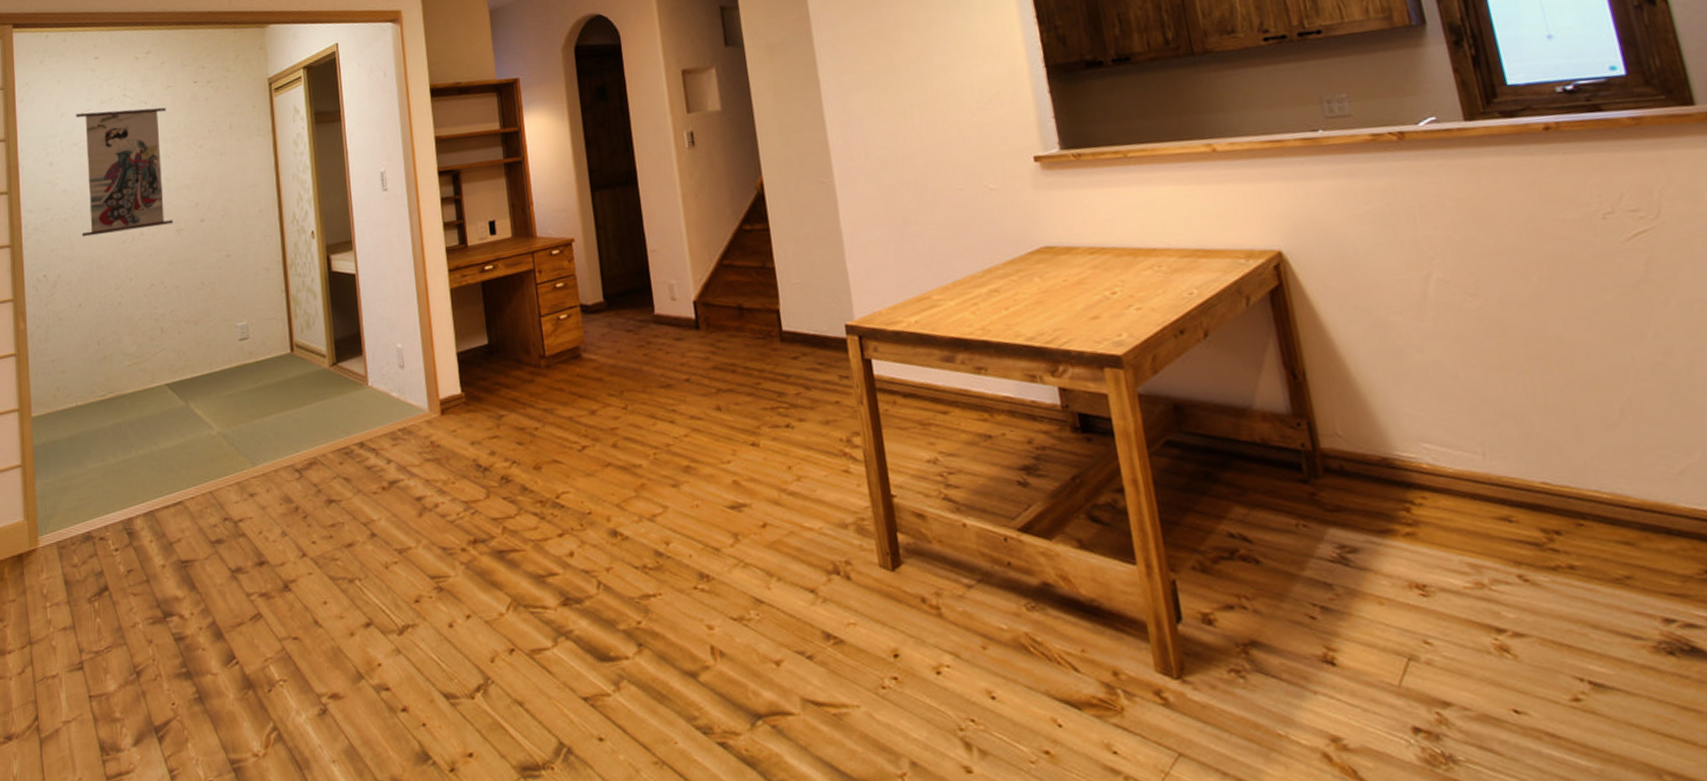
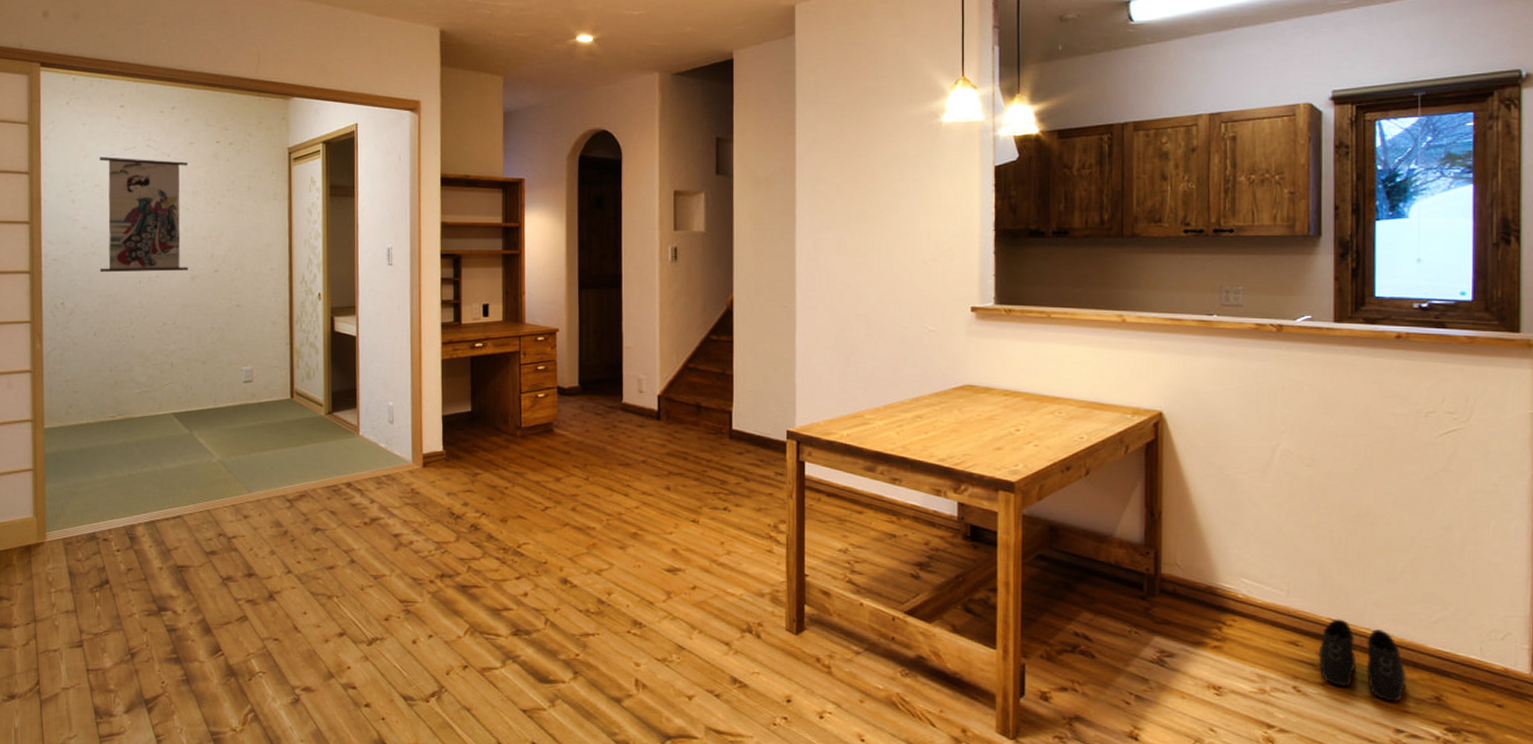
boots: none [1538,481,1664,584] -> present [1318,618,1406,703]

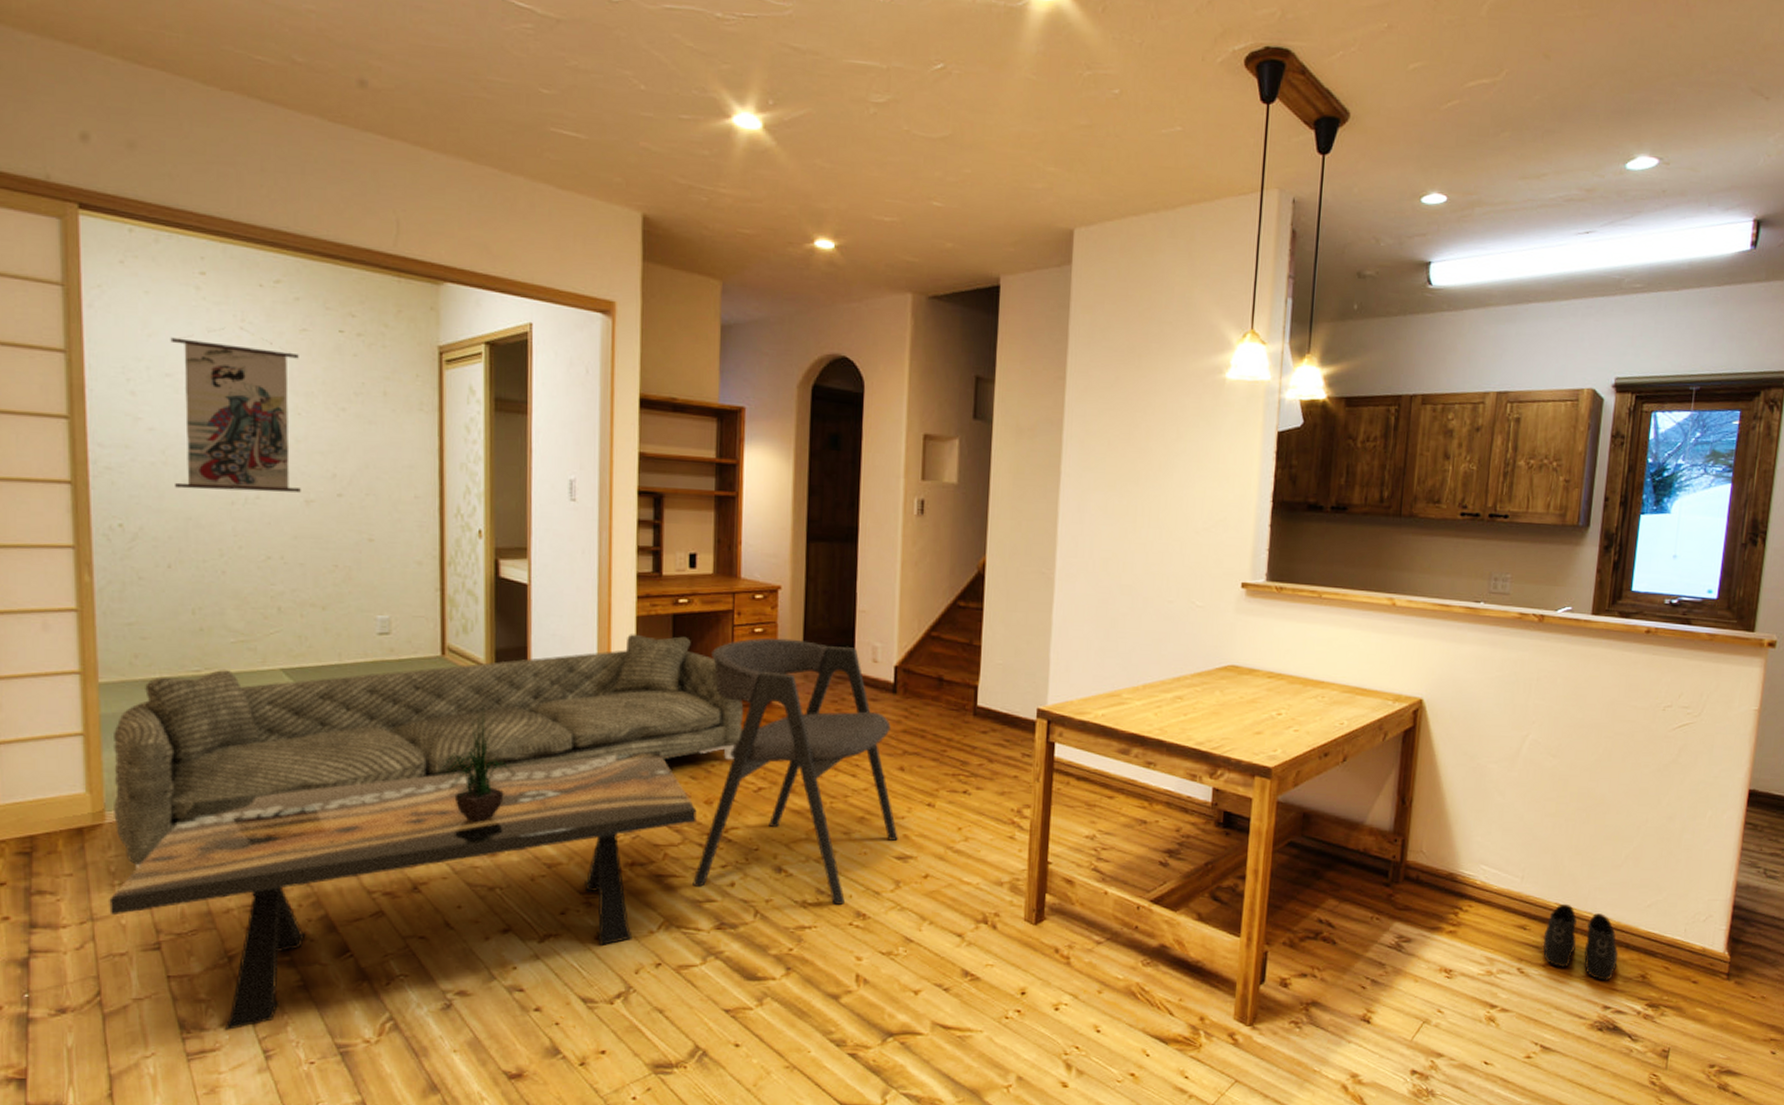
coffee table: none [47,475,494,717] -> present [109,750,697,1030]
sofa: none [52,375,531,579] -> present [114,634,744,869]
potted plant: none [287,438,349,540] -> present [436,704,517,823]
chair: none [492,374,667,614] -> present [692,638,898,905]

